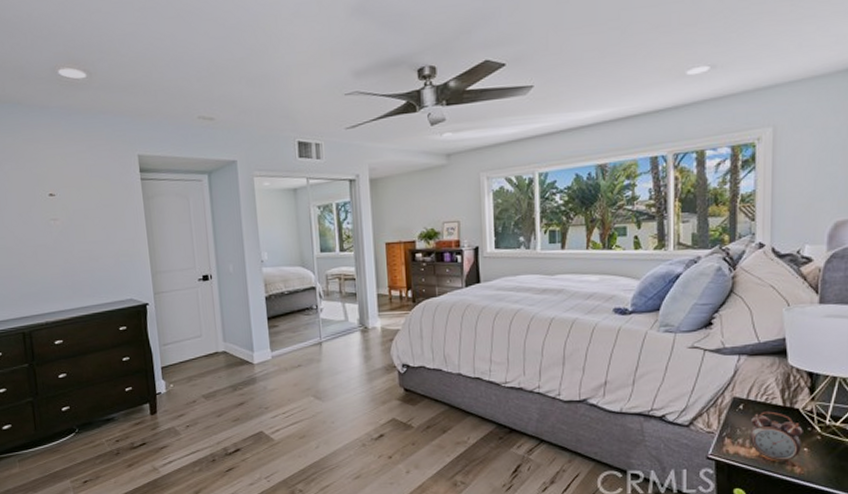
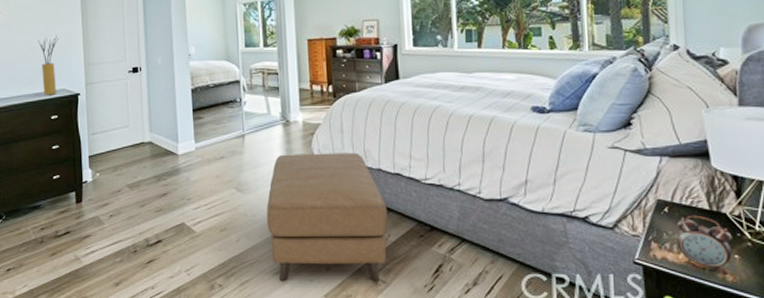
vase: none [100,243,123,307] -> present [38,36,59,96]
ottoman: none [345,358,468,486] -> present [266,152,388,282]

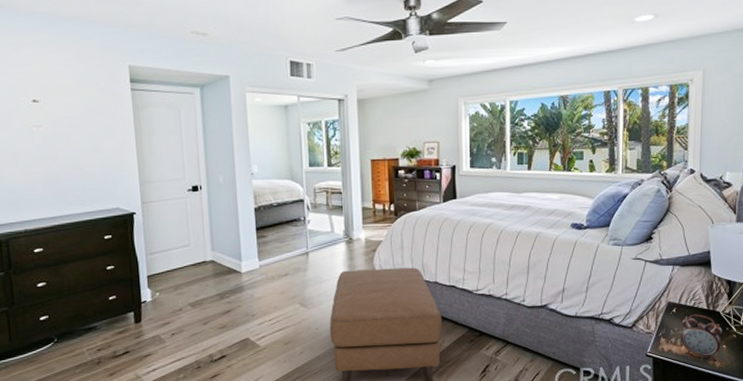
vase: present [38,36,59,96] -> none [86,152,111,215]

